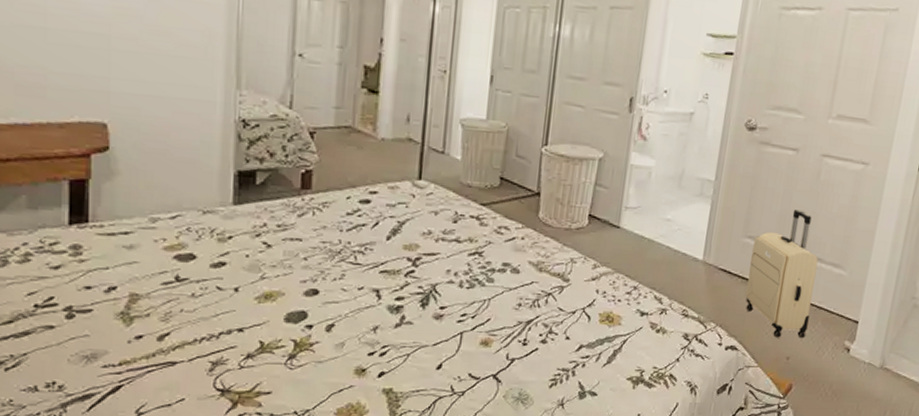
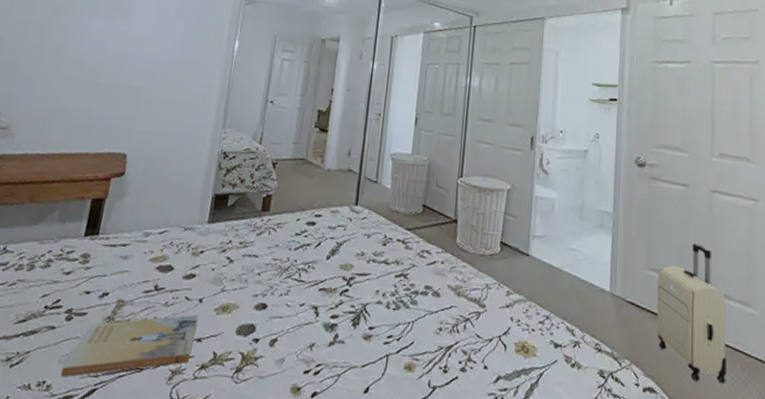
book: none [73,305,236,377] -> present [61,315,199,378]

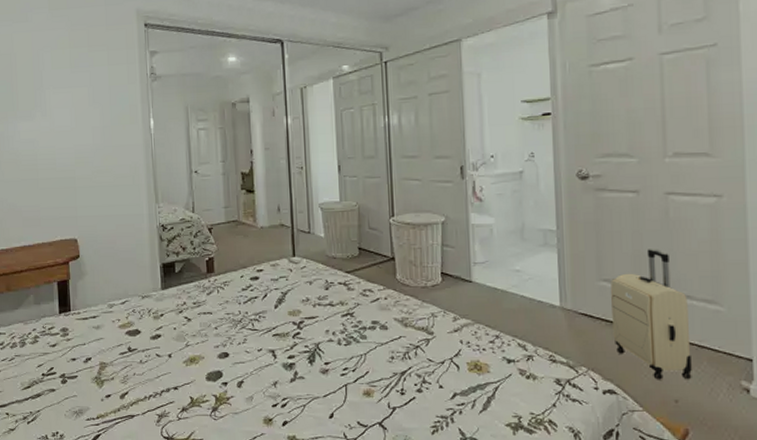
book: present [61,315,199,378] -> none [68,369,172,428]

